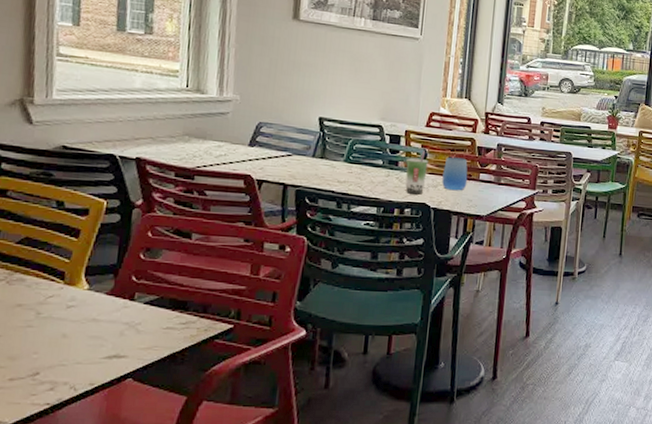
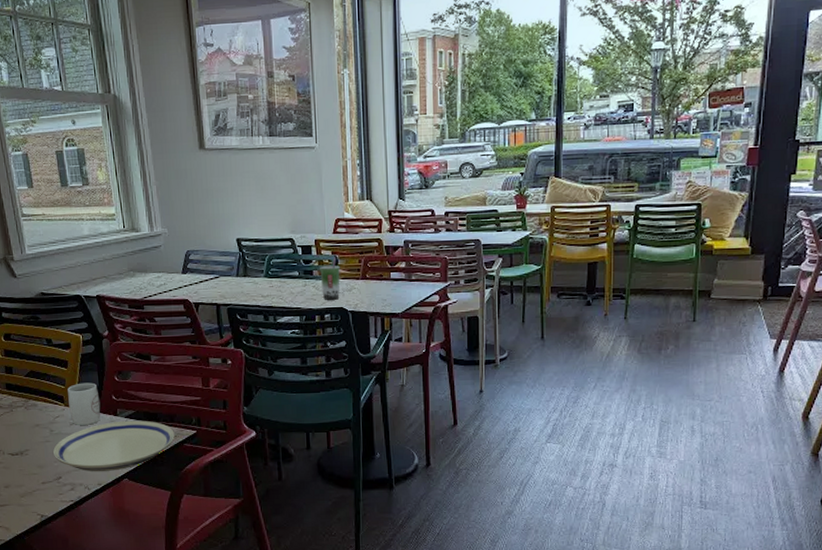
plate: none [35,307,205,368] -> present [53,420,175,471]
mug: none [69,257,115,309] -> present [67,382,101,425]
cup: present [442,156,468,191] -> none [355,259,380,293]

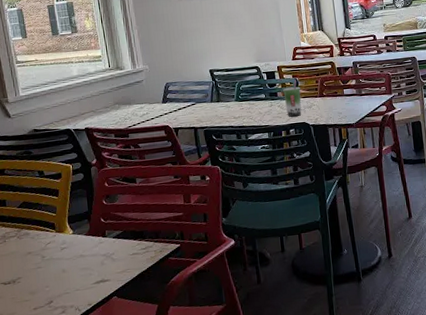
plate: present [53,420,175,471] -> none [45,239,160,293]
mug: present [67,382,101,425] -> none [58,208,90,250]

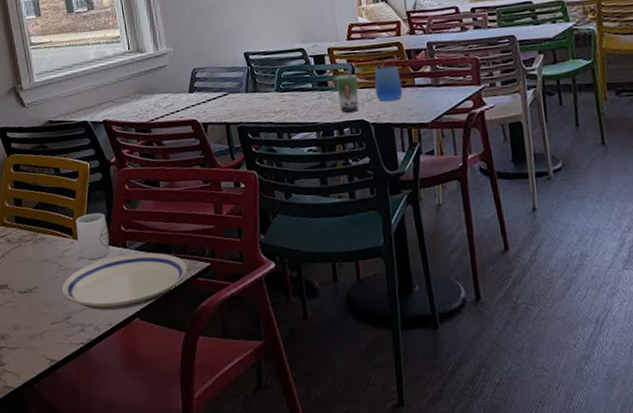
plate: none [45,239,160,293] -> present [62,252,187,310]
mug: none [58,208,90,250] -> present [76,212,110,259]
cup: none [313,79,335,108] -> present [374,65,403,102]

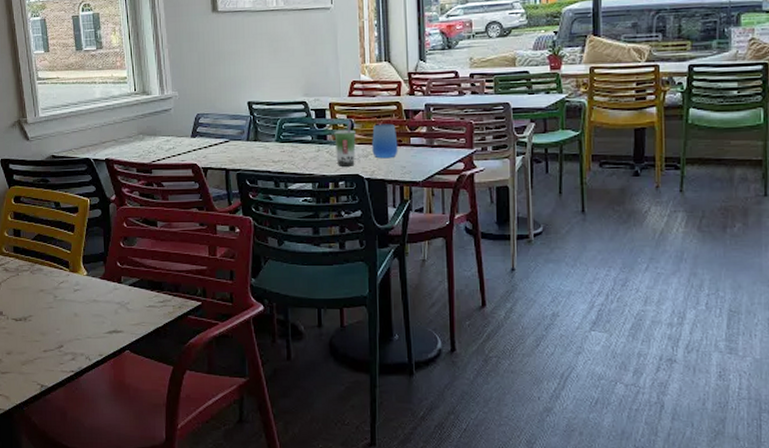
plate: present [62,252,187,310] -> none [56,289,179,342]
mug: present [76,212,110,259] -> none [73,248,105,292]

